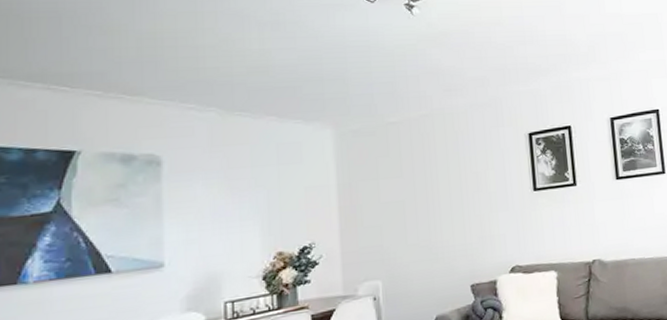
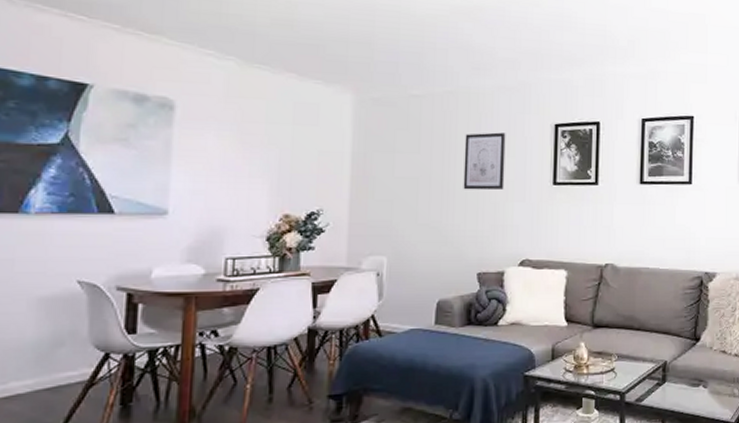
wall art: none [444,147,487,207] -> present [463,132,506,191]

